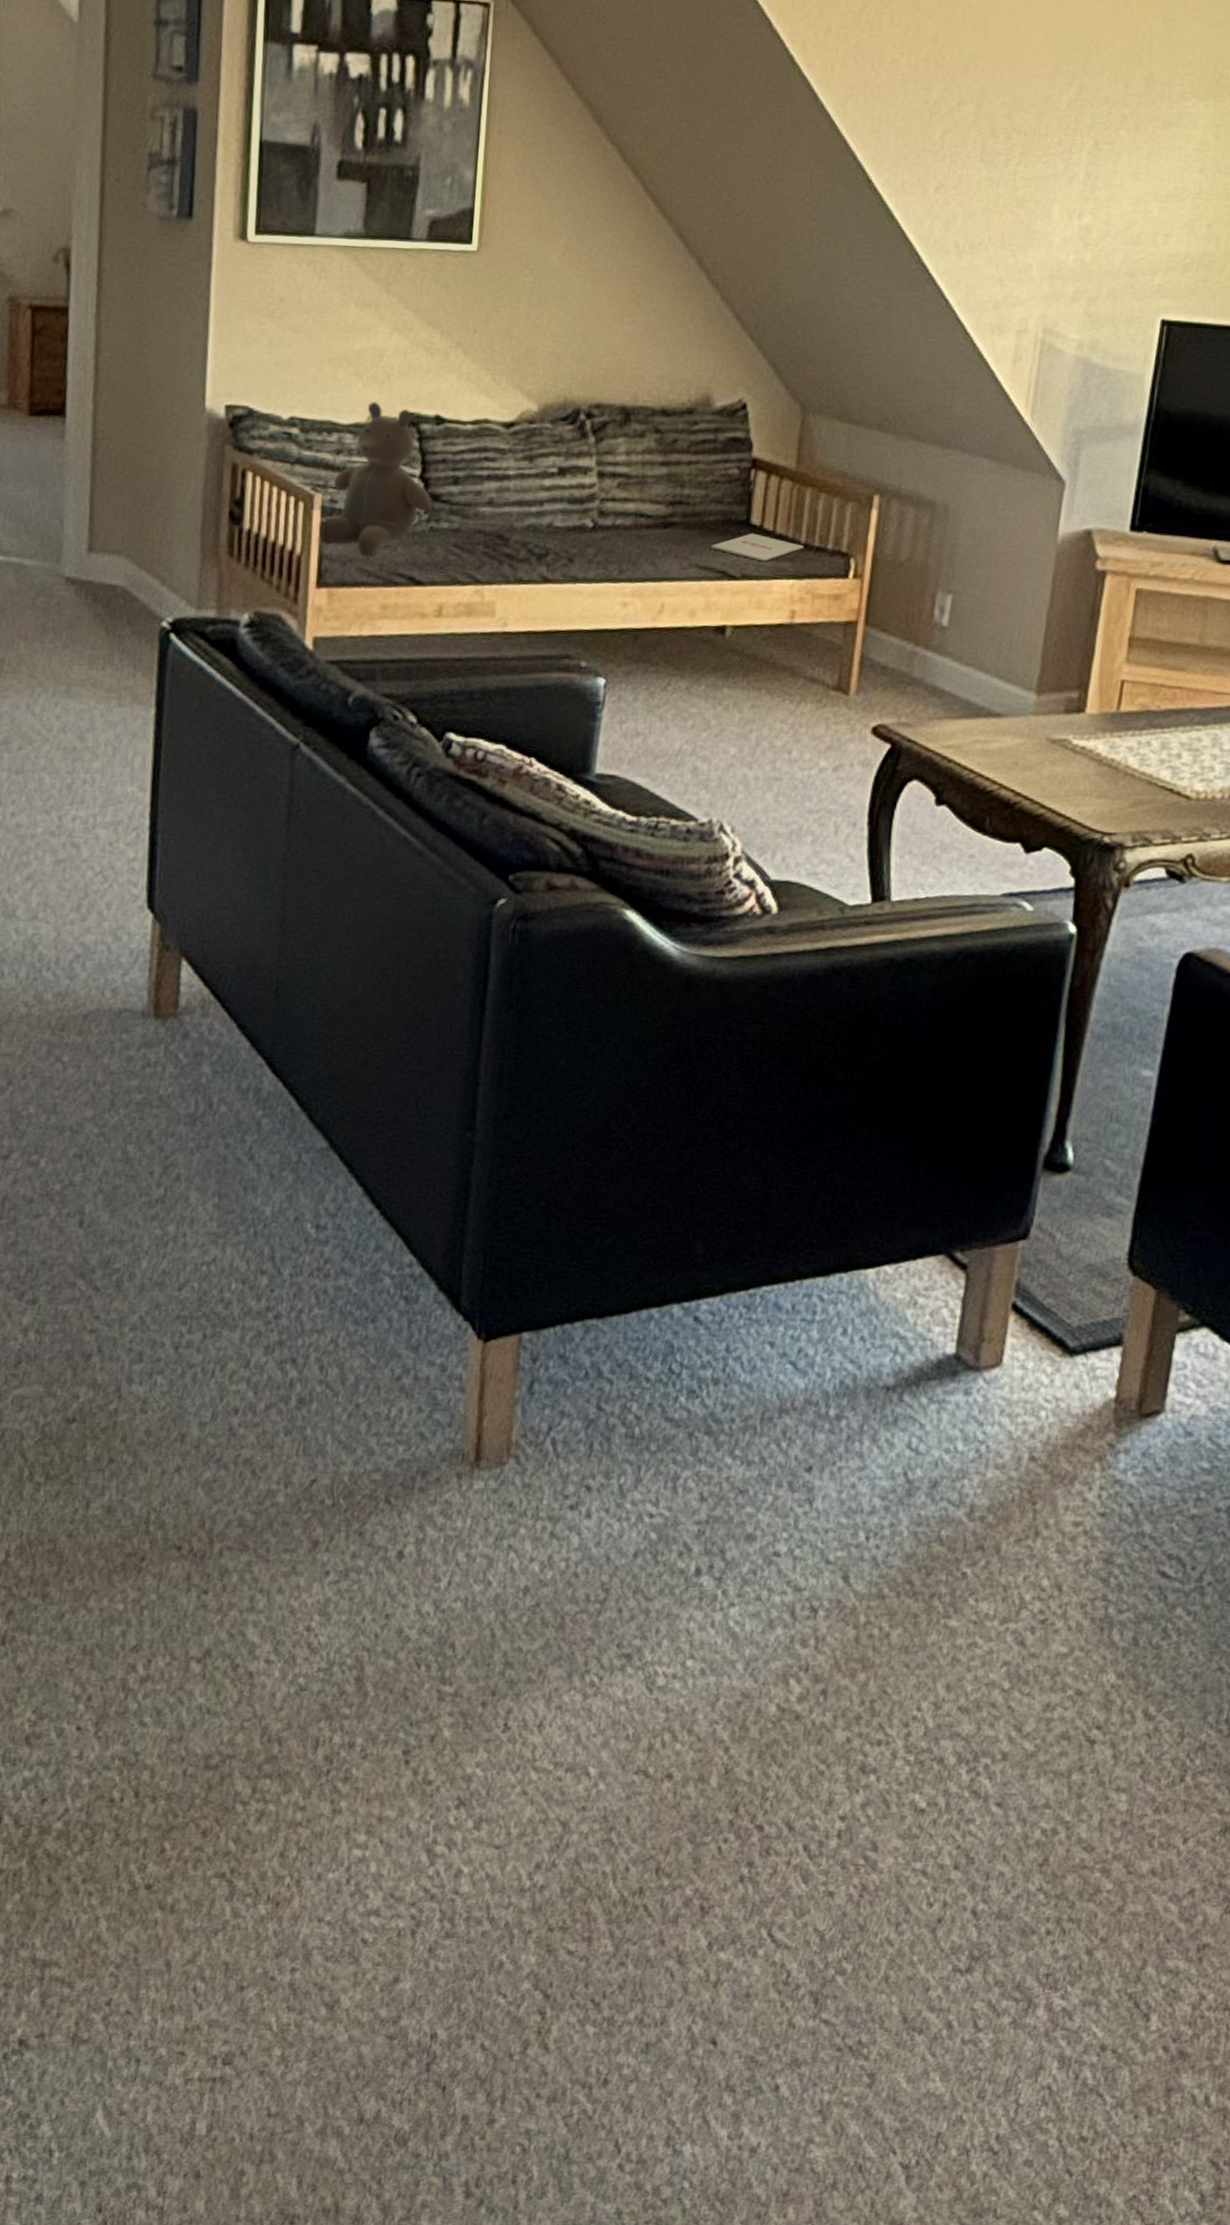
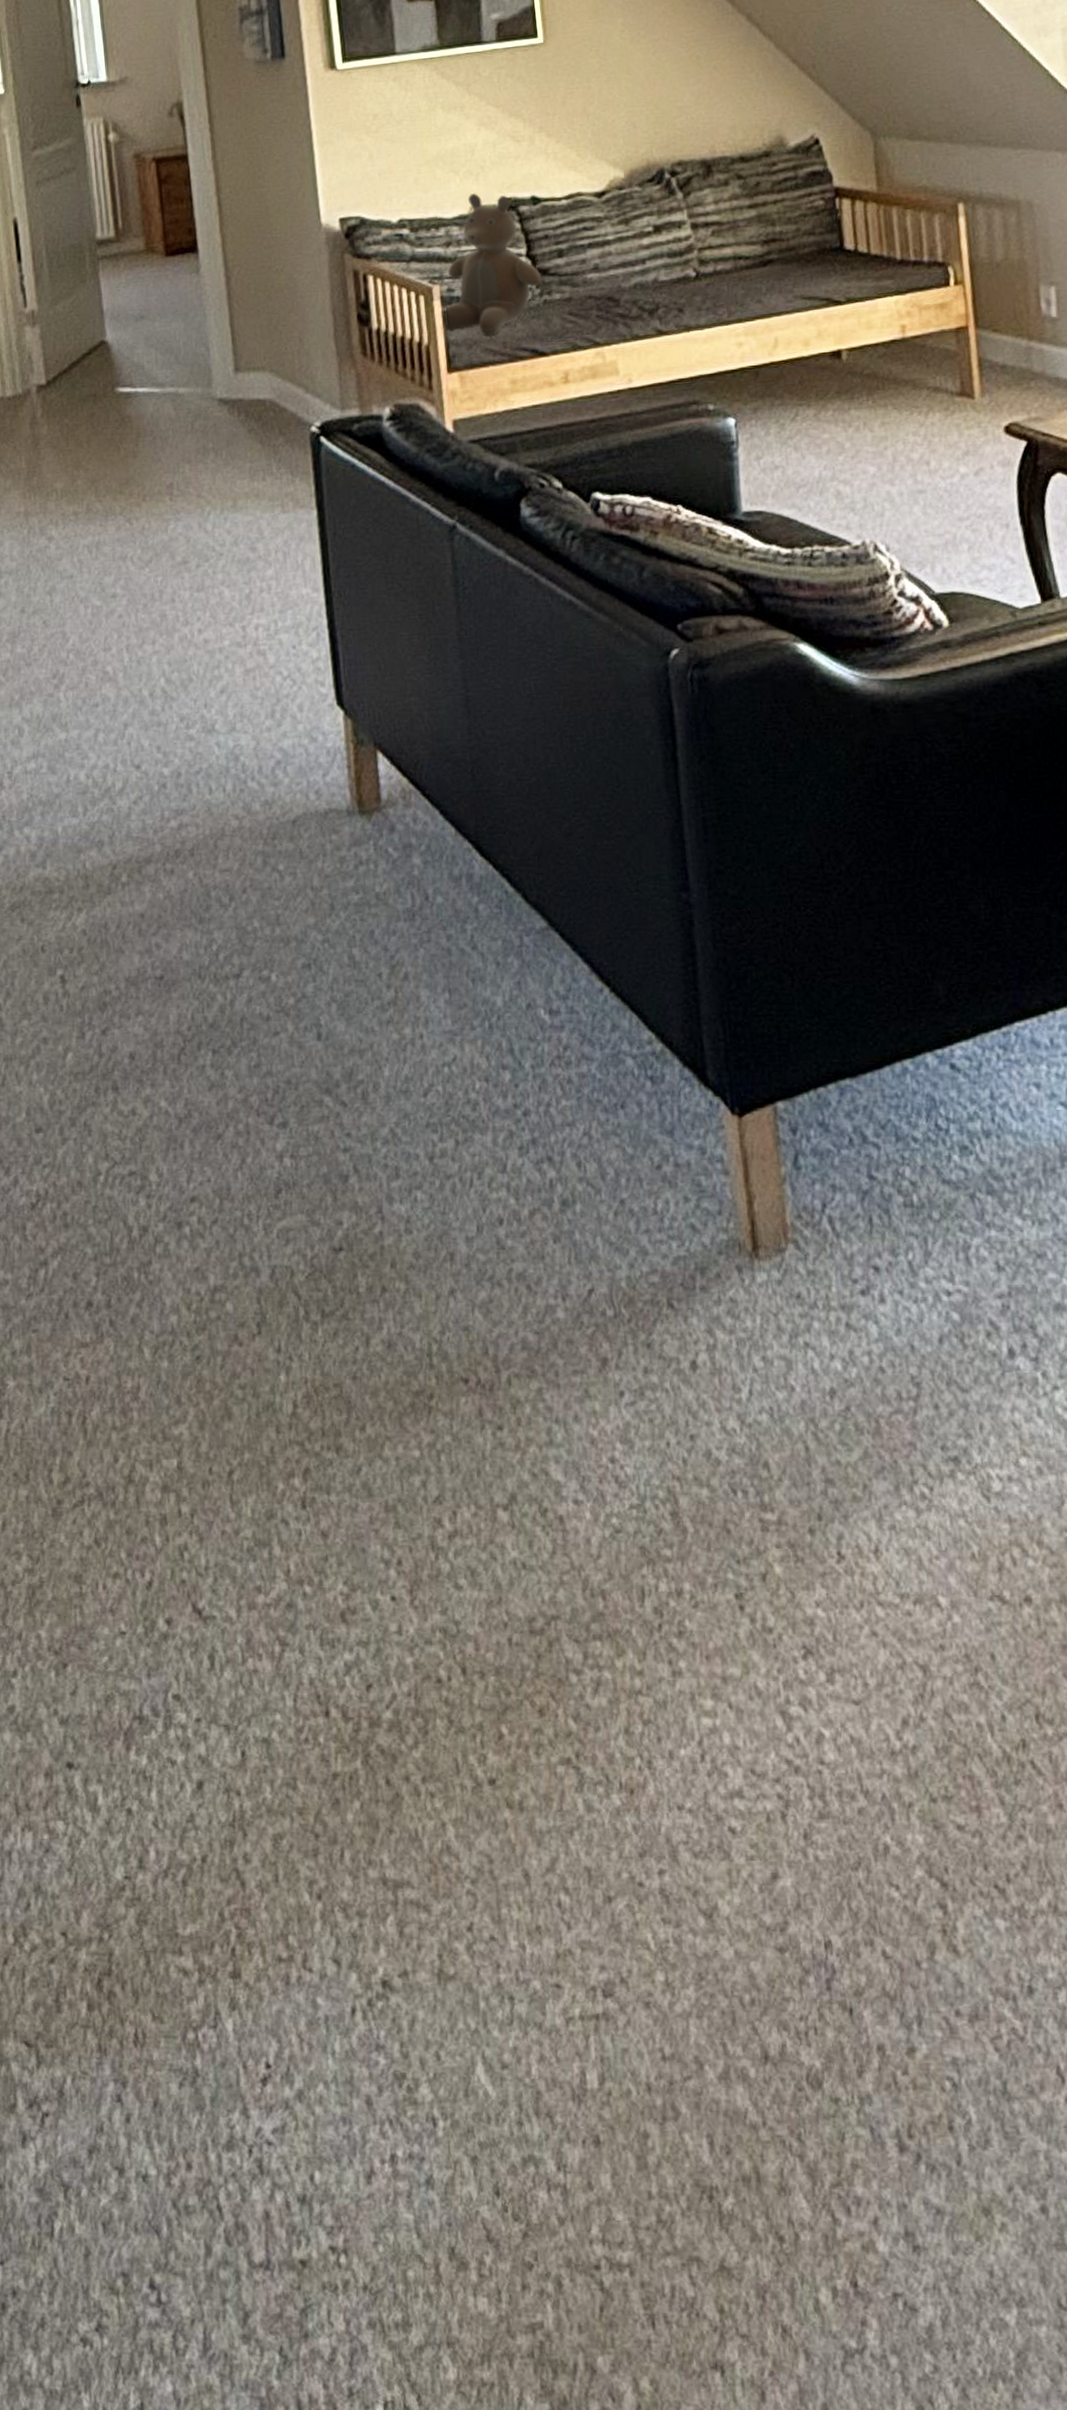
magazine: present [711,533,805,562] -> none [811,257,902,284]

